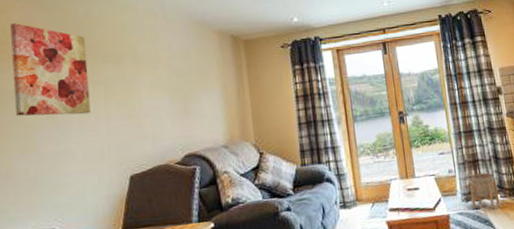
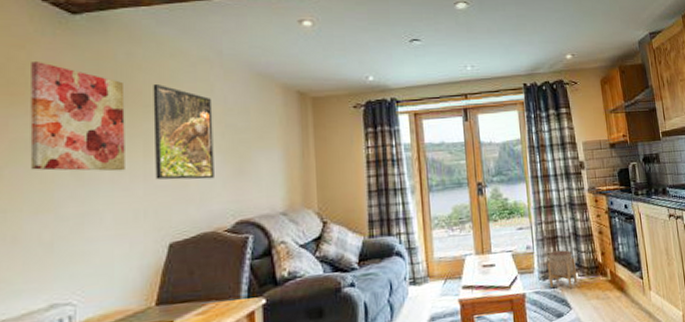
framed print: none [108,36,164,120] -> present [153,83,214,180]

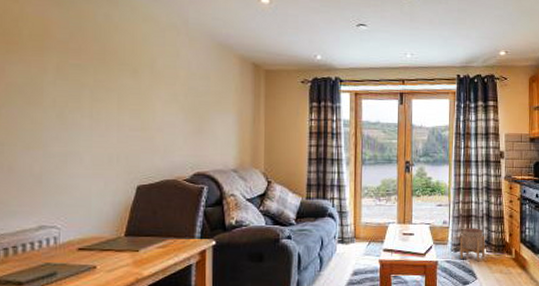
wall art: present [30,60,125,172] -> none [23,14,103,120]
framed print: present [153,83,214,180] -> none [126,44,178,134]

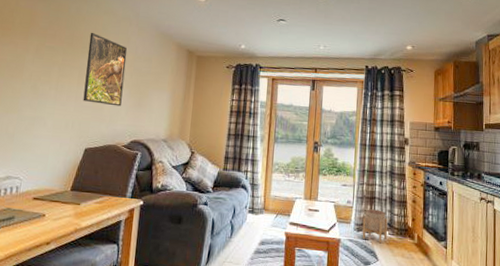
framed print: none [126,44,178,134] -> present [83,32,128,107]

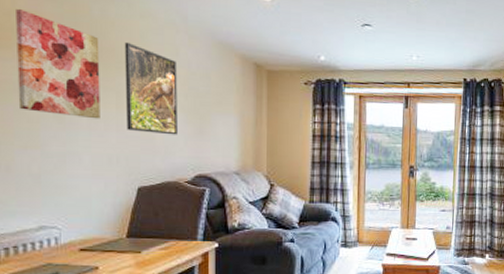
wall art: none [7,7,72,92] -> present [16,8,100,119]
planter: present [362,209,388,244] -> none [462,233,488,267]

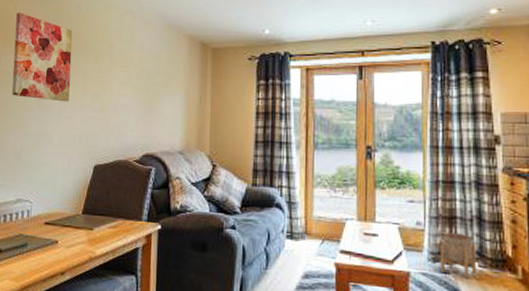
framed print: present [124,41,178,135] -> none [89,32,133,115]
planter: none [462,233,488,267] -> present [440,232,476,279]

